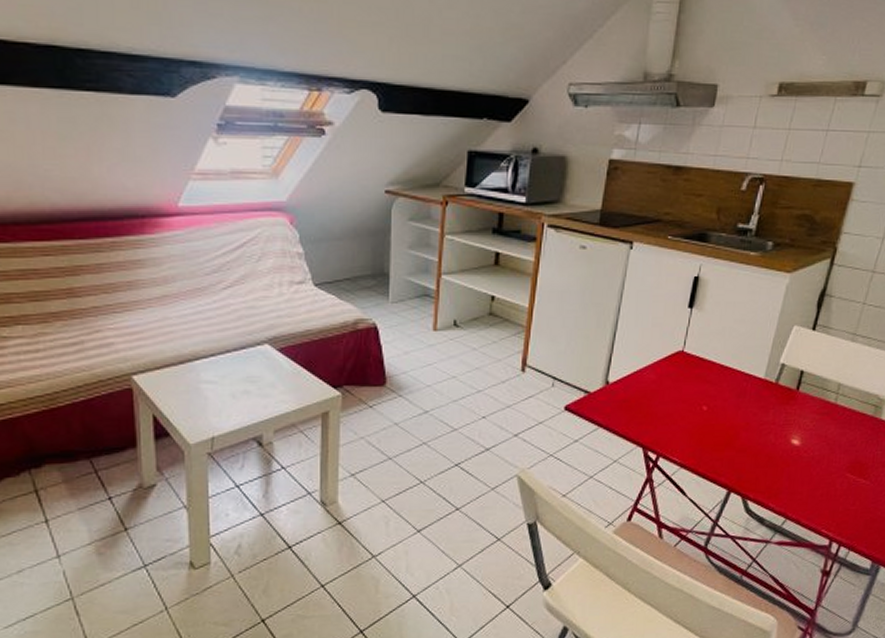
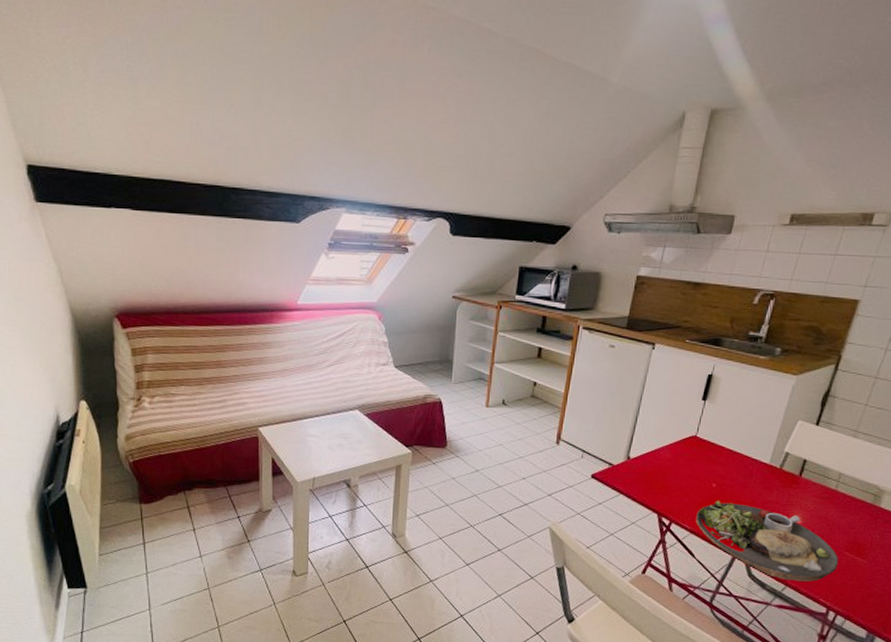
dinner plate: none [686,425,841,513] -> present [695,500,839,582]

